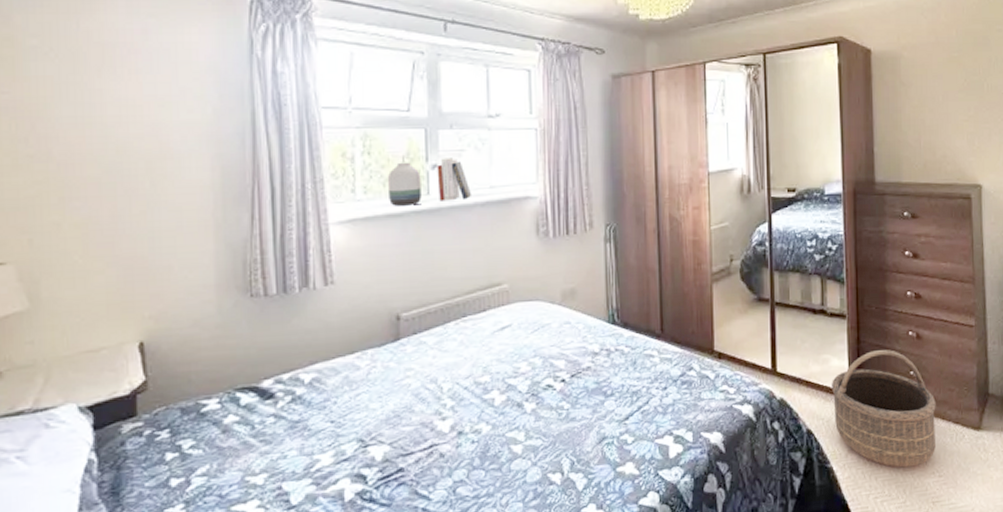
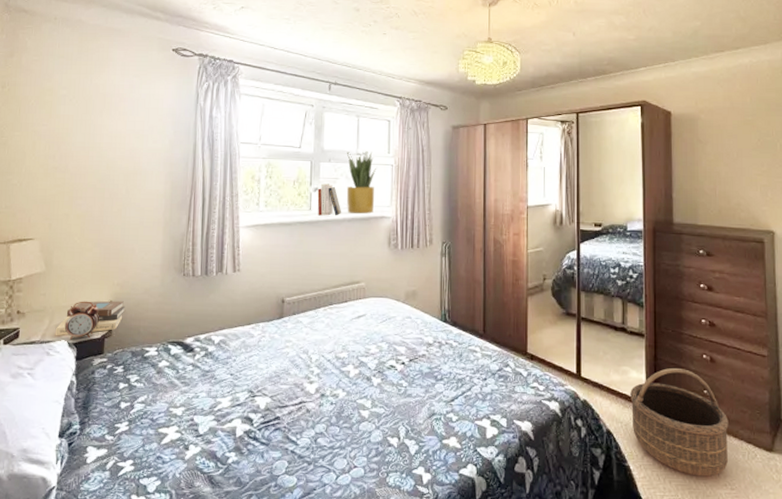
books: none [55,340,166,400] -> present [55,301,126,336]
alarm clock: none [70,345,126,403] -> present [64,301,100,340]
vase: present [387,162,422,207] -> none [281,185,306,219]
planter: none [473,112,516,197] -> present [346,151,377,215]

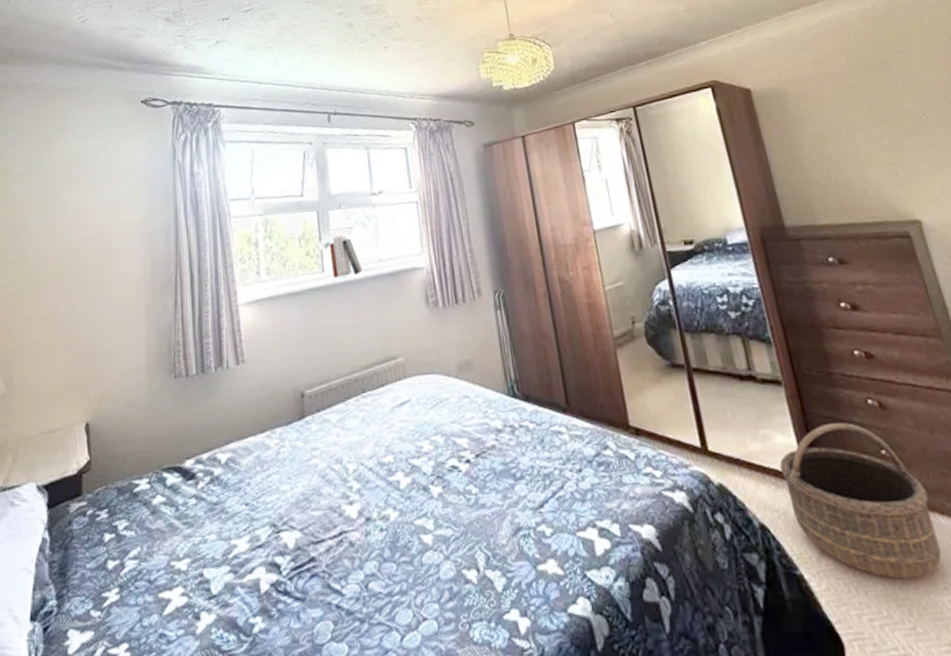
books: present [55,301,126,336] -> none [20,420,106,479]
alarm clock: present [64,301,100,340] -> none [31,426,75,482]
planter: present [346,151,377,215] -> none [359,189,402,270]

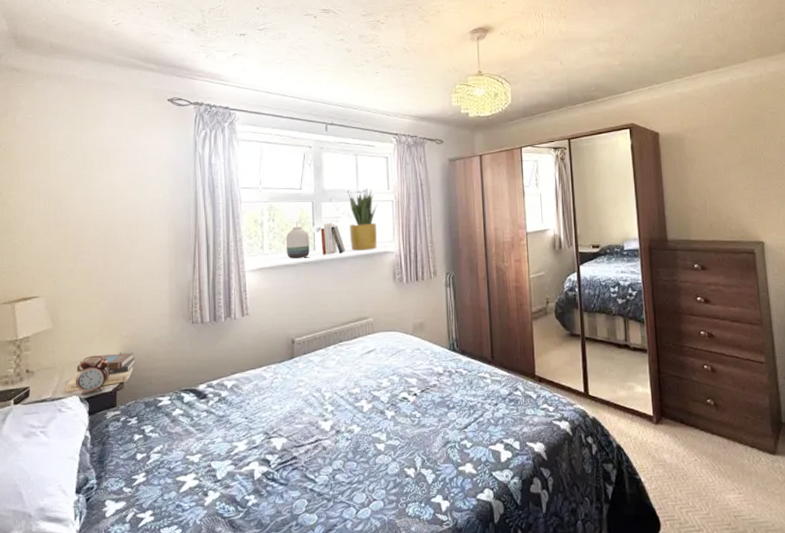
books: none [20,420,106,479] -> present [66,352,136,393]
alarm clock: none [31,426,75,482] -> present [75,355,111,396]
vase: none [286,242,318,286] -> present [285,226,310,260]
planter: none [359,189,402,270] -> present [347,188,378,252]
basket: present [779,422,942,580] -> none [637,380,734,483]

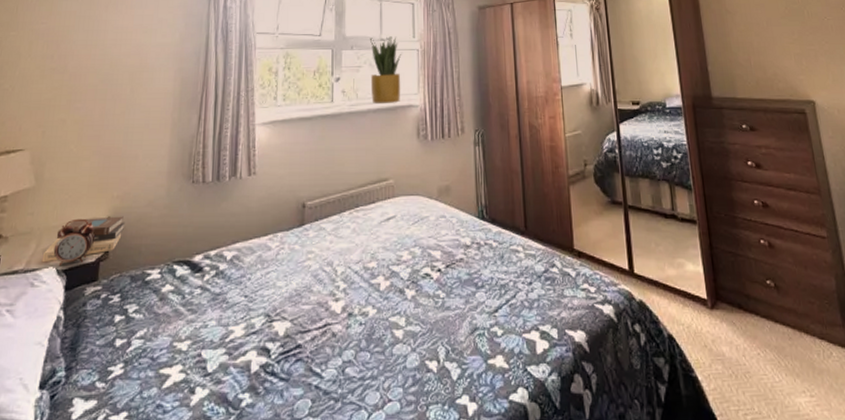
vase: present [285,226,310,260] -> none [301,76,327,112]
books: present [320,223,346,255] -> none [339,72,367,108]

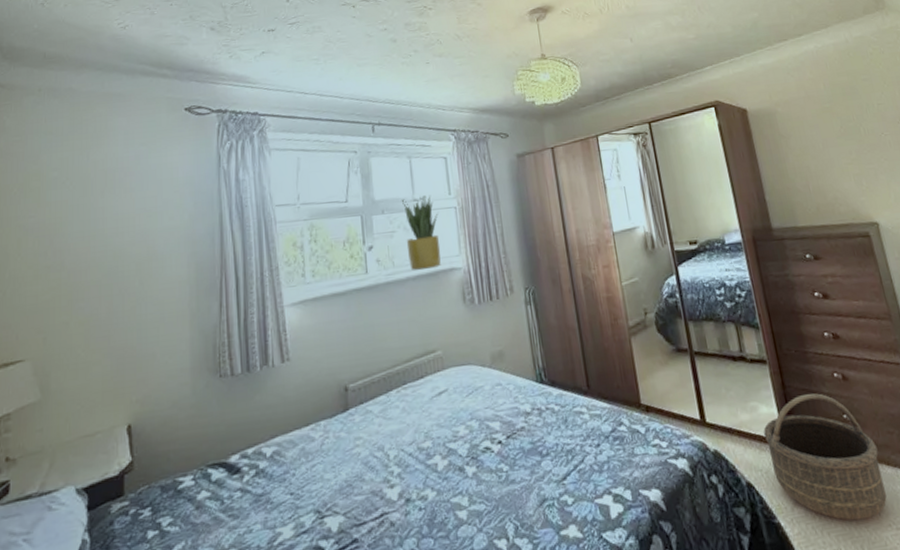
books: present [41,216,126,263] -> none [57,422,149,483]
alarm clock: present [53,218,96,267] -> none [70,429,116,485]
basket: none [688,257,803,383] -> present [763,393,887,521]

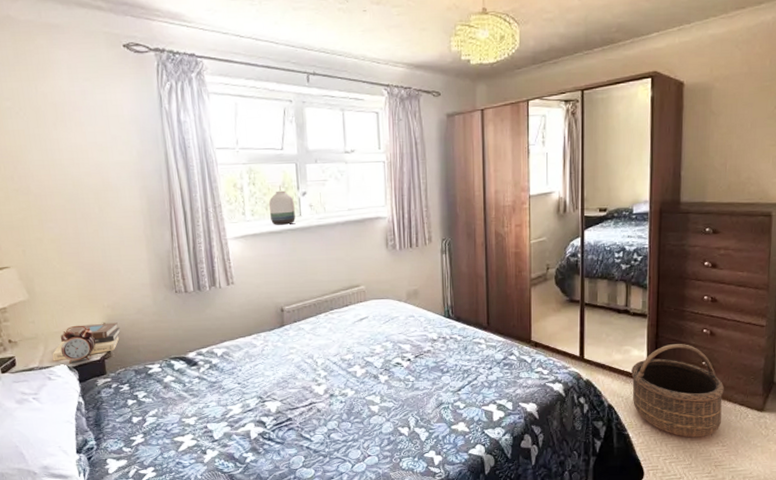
books: none [57,422,149,483] -> present [52,322,121,361]
alarm clock: none [70,429,116,485] -> present [60,325,96,364]
vase: none [331,246,361,287] -> present [268,190,295,226]
planter: present [401,195,441,271] -> none [333,148,369,217]

